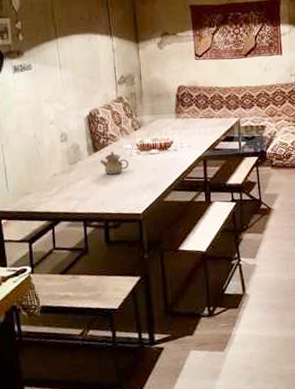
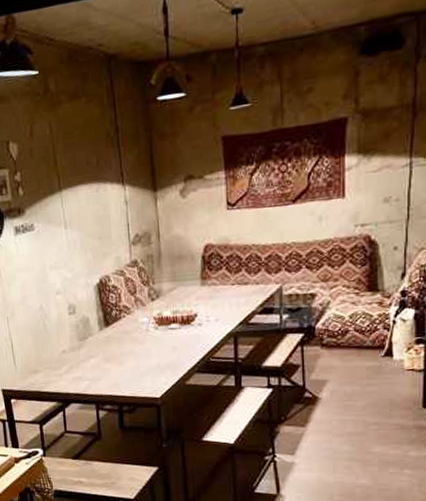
teapot: present [100,151,129,175] -> none [112,326,145,353]

